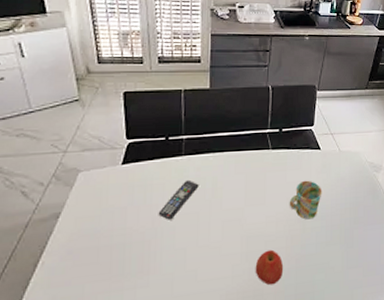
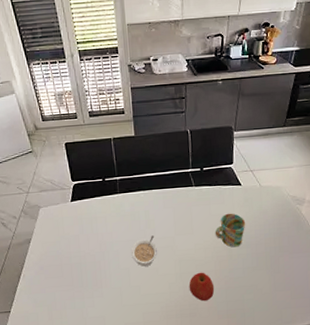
remote control: present [158,179,199,220] -> none [104,213,134,246]
legume: none [190,206,222,245] -> present [131,235,157,267]

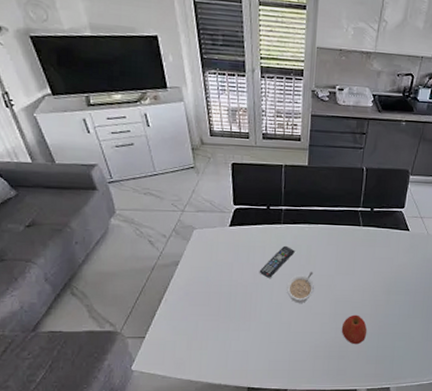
remote control: none [104,213,134,246] -> present [259,245,295,278]
mug: present [215,213,246,248] -> none [375,257,408,293]

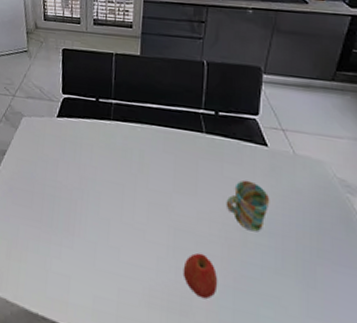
remote control: present [259,245,295,278] -> none [85,146,126,185]
legume: present [286,272,314,303] -> none [115,184,148,224]
mug: none [375,257,408,293] -> present [226,180,270,232]

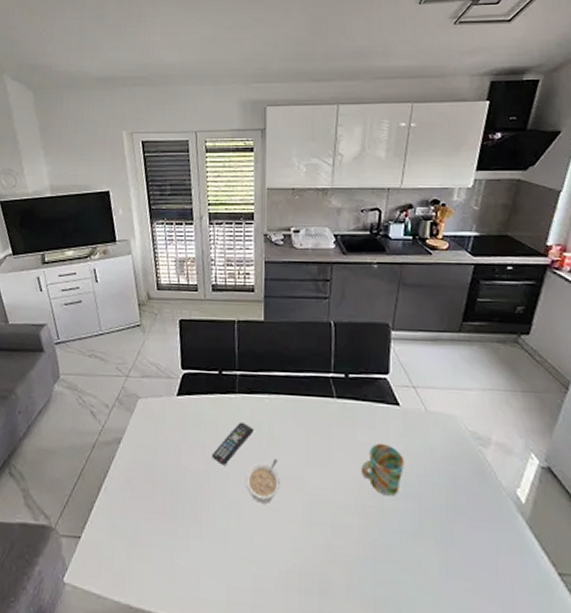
remote control: none [85,146,126,185] -> present [211,421,254,465]
legume: none [115,184,148,224] -> present [245,459,280,503]
apple: present [183,252,218,299] -> none [320,525,357,574]

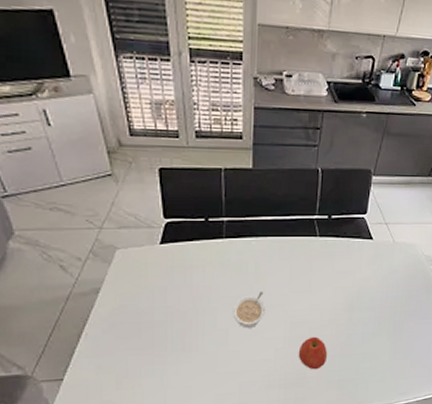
remote control: present [211,421,254,465] -> none [199,263,241,302]
apple: none [320,525,357,574] -> present [298,336,328,370]
mug: present [360,443,405,496] -> none [336,270,373,310]

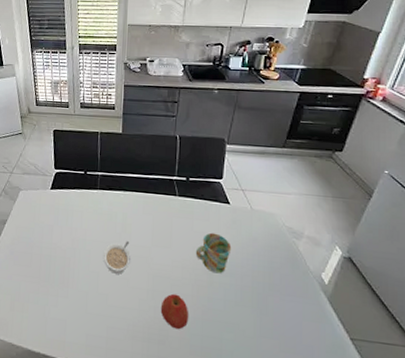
mug: none [336,270,373,310] -> present [195,232,232,274]

